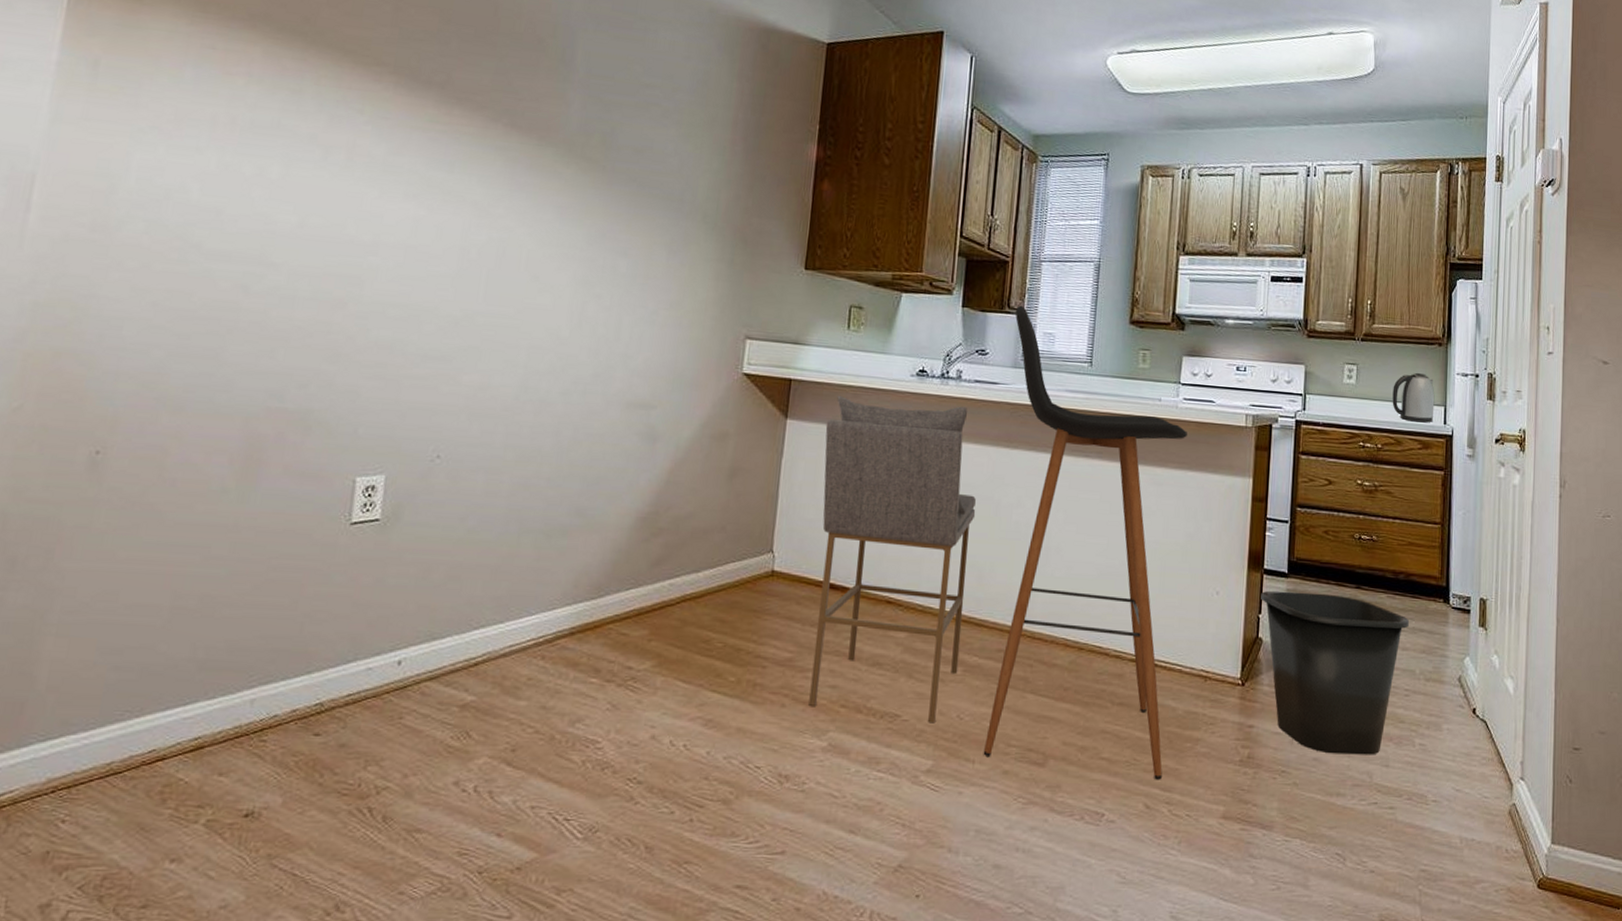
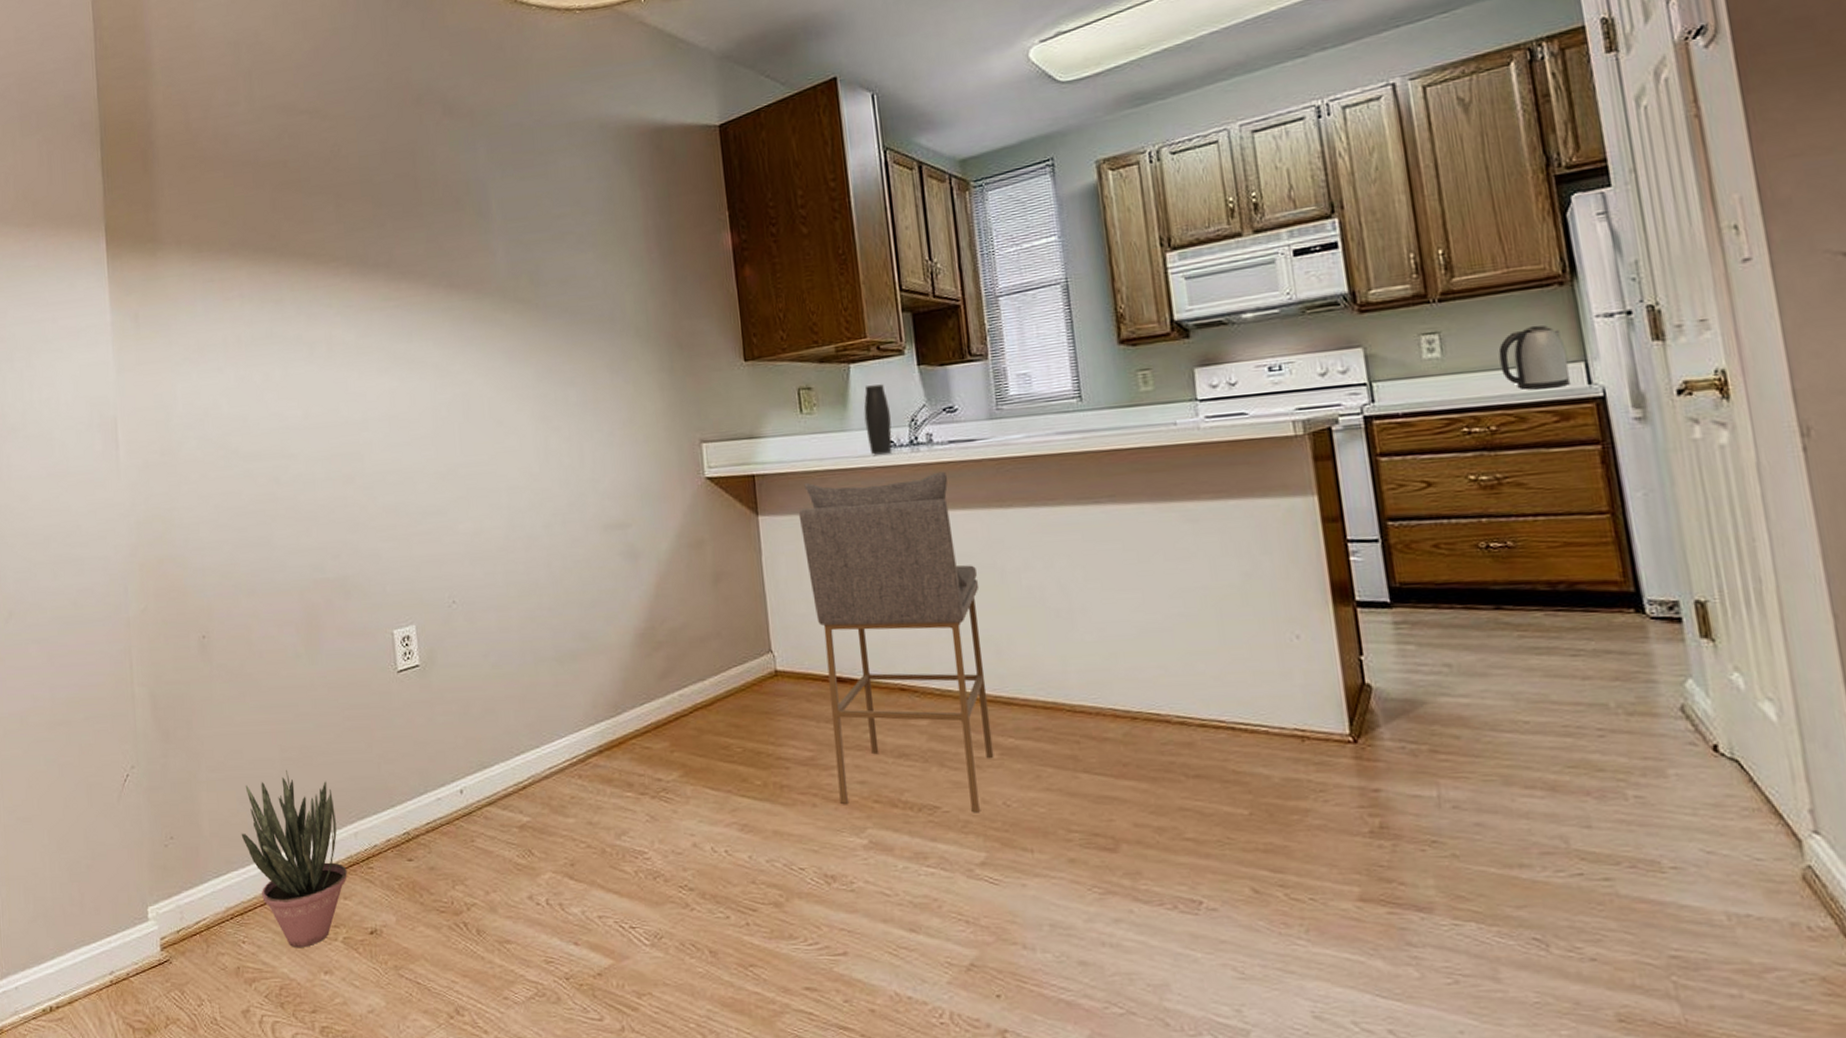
potted plant: none [92,621,233,830] -> present [241,770,347,947]
vase: none [904,316,930,382] -> present [863,384,892,455]
bar stool: present [983,305,1187,780] -> none [978,349,1268,860]
waste bin: present [1261,590,1410,755] -> none [1358,620,1588,817]

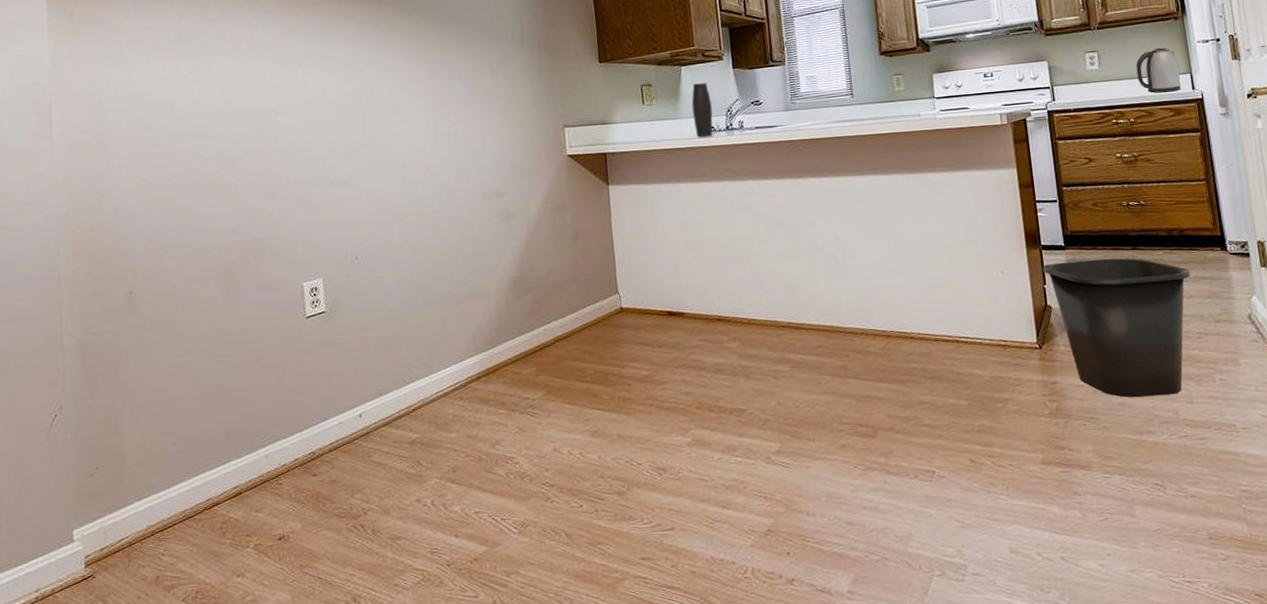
potted plant: present [241,770,347,947] -> none [162,405,259,556]
bar stool: present [798,471,994,813] -> none [640,150,787,413]
waste bin: none [1358,620,1588,817] -> present [1043,258,1191,398]

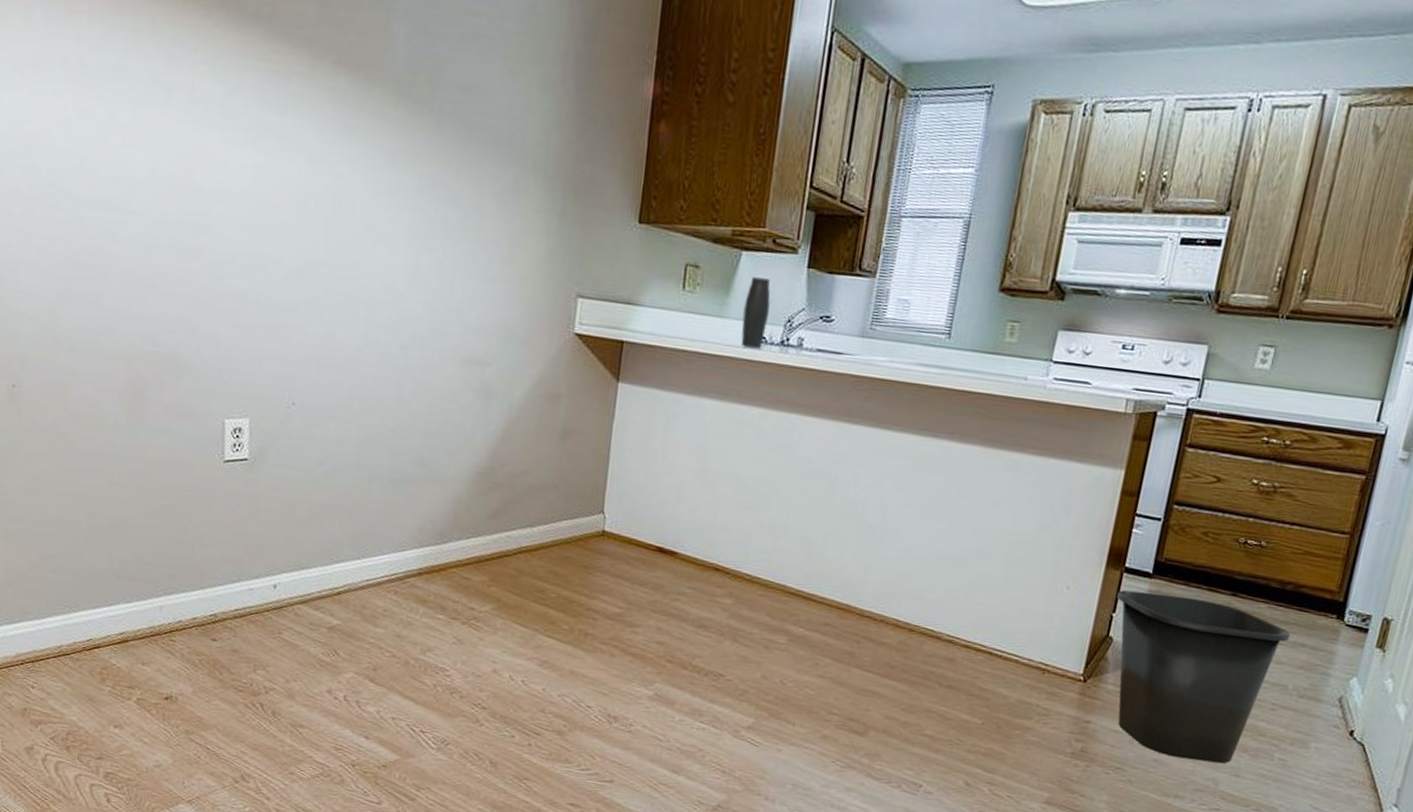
kettle: present [1136,47,1182,93] -> none [1312,359,1373,419]

